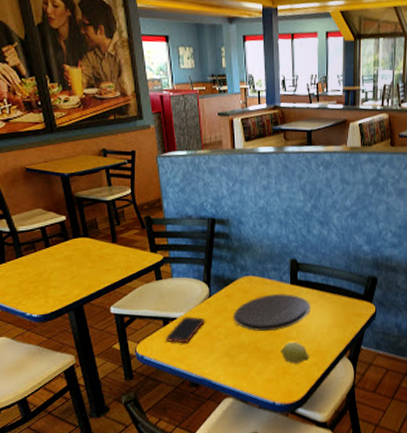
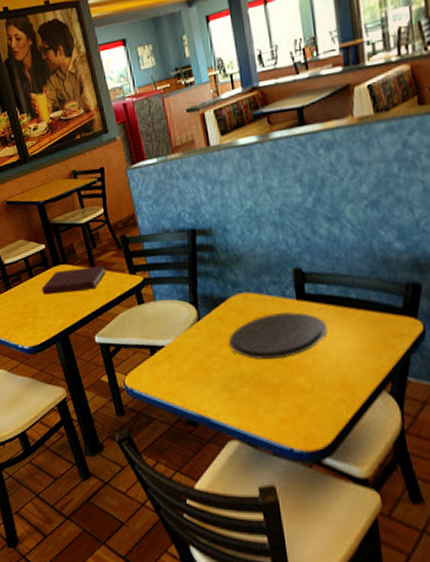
notebook: none [58,242,128,265] -> present [42,266,106,295]
cell phone: present [166,316,205,344] -> none [154,343,196,375]
fruit: present [280,341,310,364] -> none [293,371,334,400]

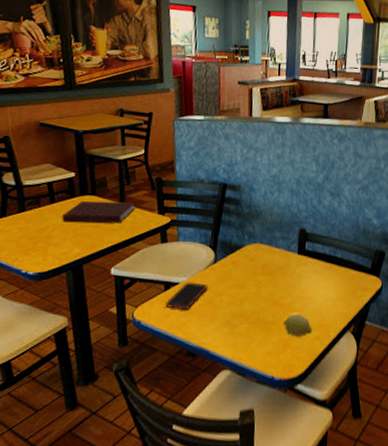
cell phone: none [154,343,196,375] -> present [165,282,208,310]
plate: present [228,312,328,360] -> none [236,263,317,302]
fruit: none [293,371,334,400] -> present [283,313,313,337]

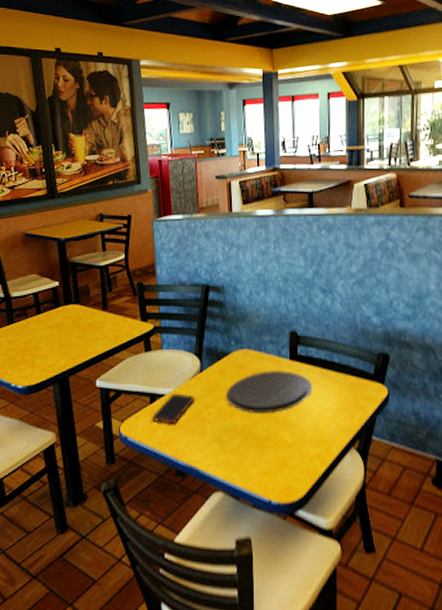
notebook: present [62,201,135,223] -> none [48,310,118,333]
plate: none [236,263,317,302] -> present [225,371,312,414]
fruit: present [283,313,313,337] -> none [278,427,312,454]

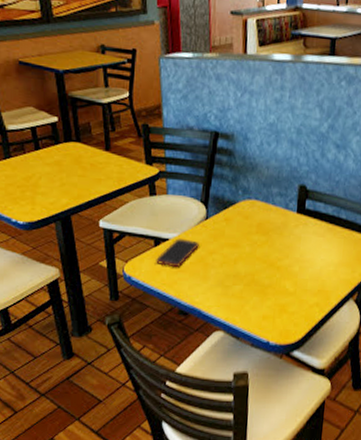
plate: present [225,371,312,414] -> none [229,222,317,264]

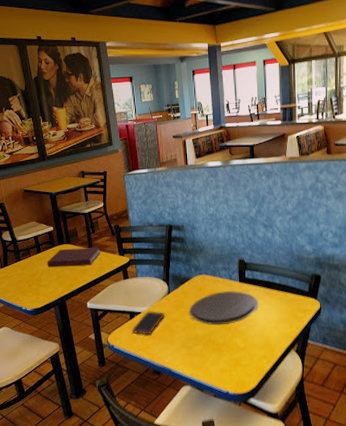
notebook: none [48,148,122,173] -> present [47,247,101,267]
plate: none [229,222,317,264] -> present [189,291,258,326]

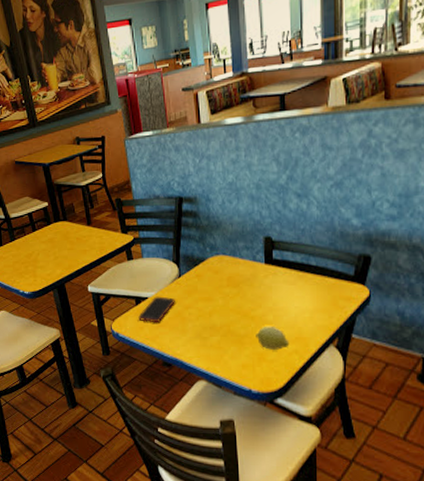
notebook: present [47,247,101,267] -> none [43,225,101,247]
plate: present [189,291,258,326] -> none [203,274,289,314]
fruit: none [232,335,260,356] -> present [256,326,290,350]

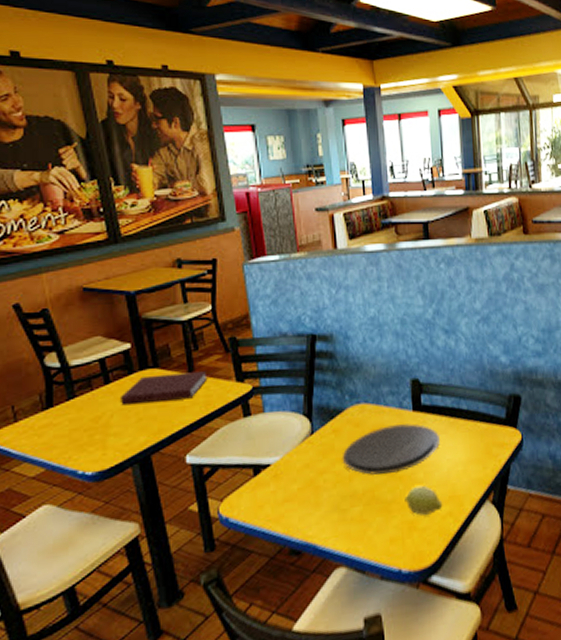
notebook: none [43,225,101,247] -> present [121,371,208,406]
cell phone: present [138,296,175,323] -> none [257,461,306,498]
plate: none [203,274,289,314] -> present [342,424,440,475]

